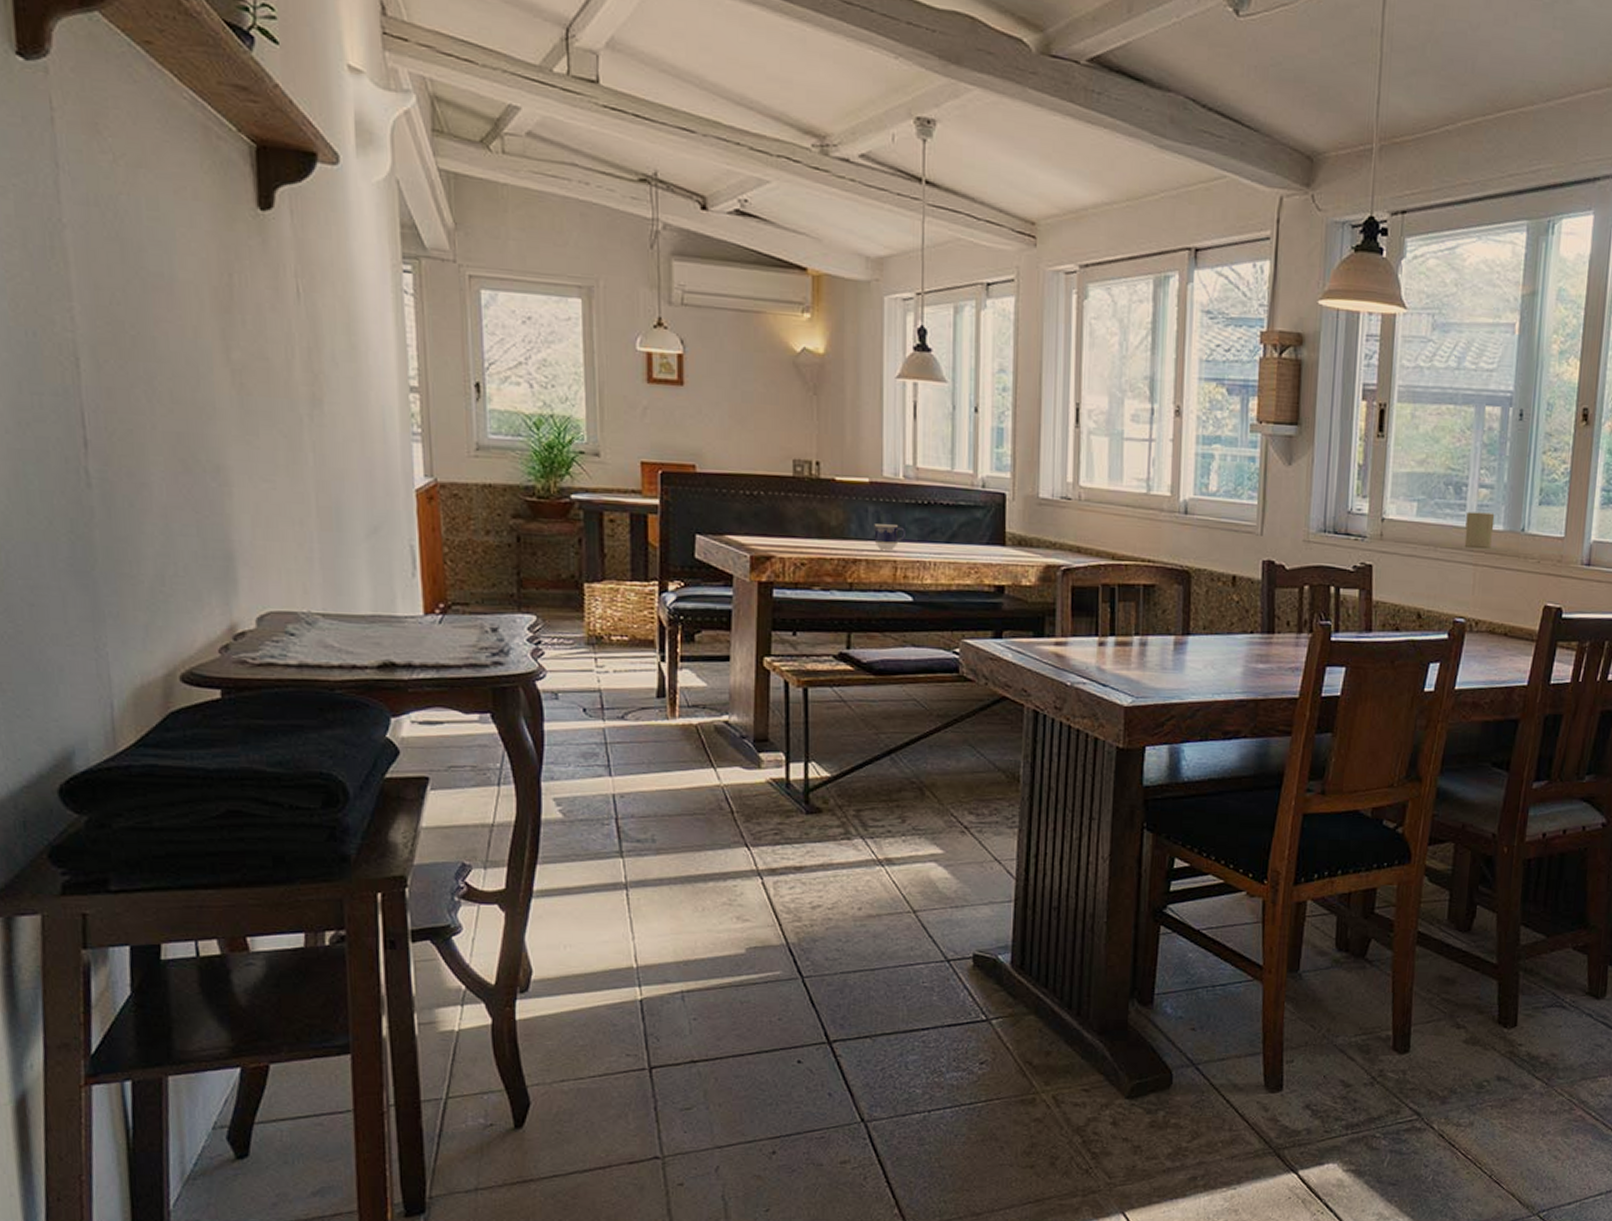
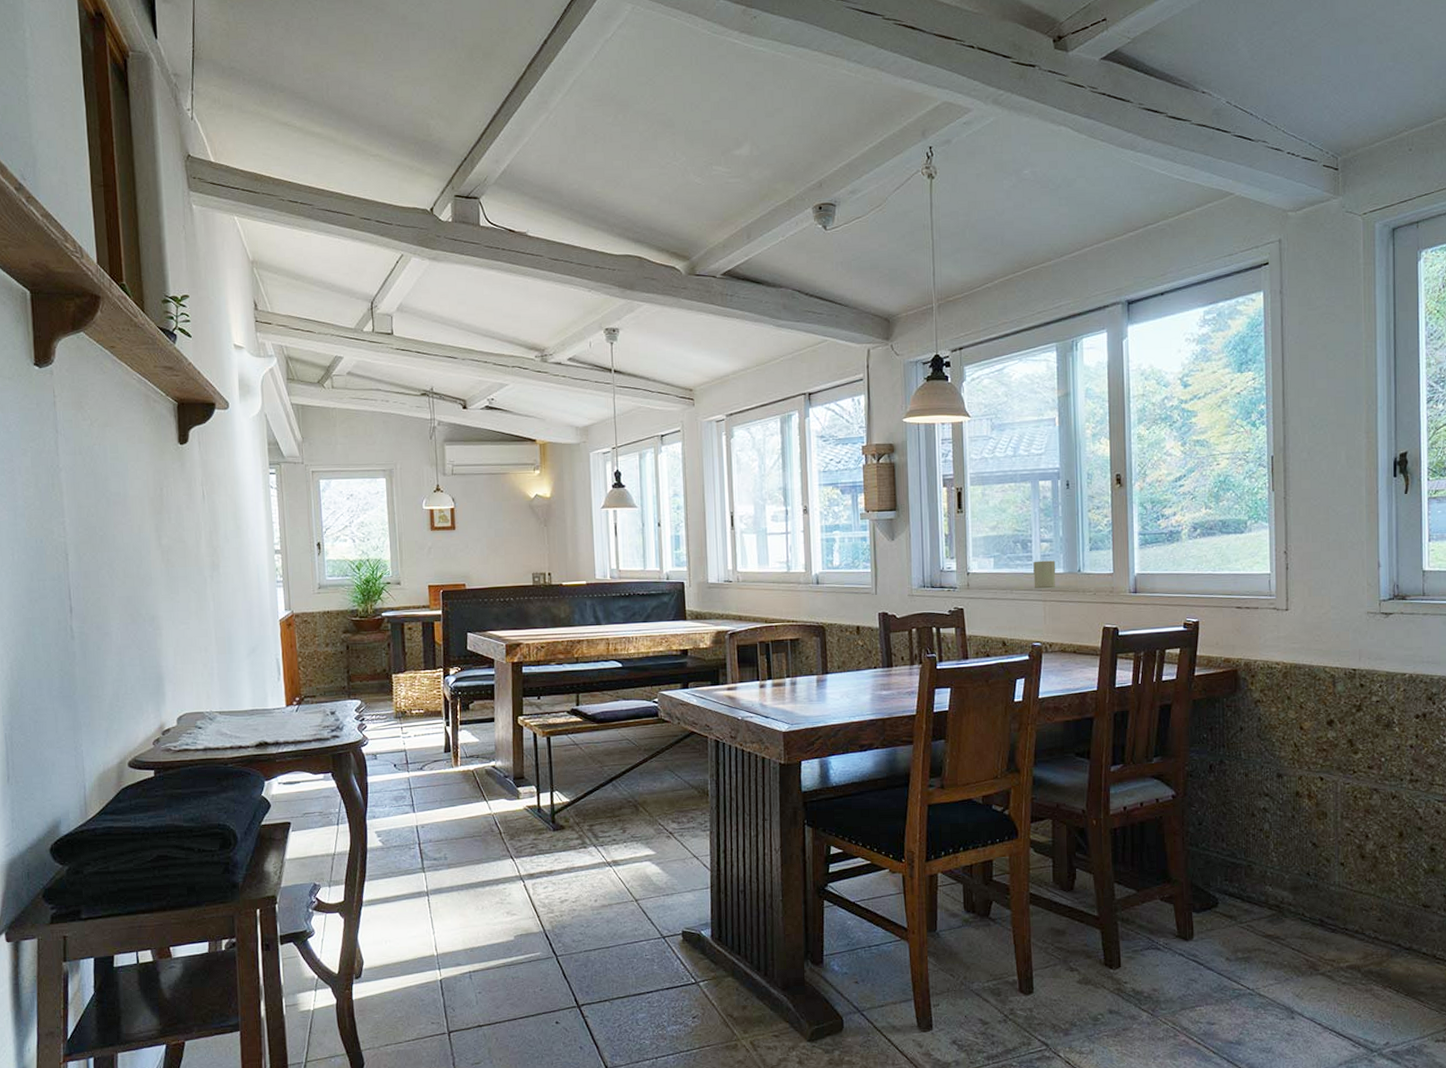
cup: present [874,523,905,550] -> none [591,612,614,631]

